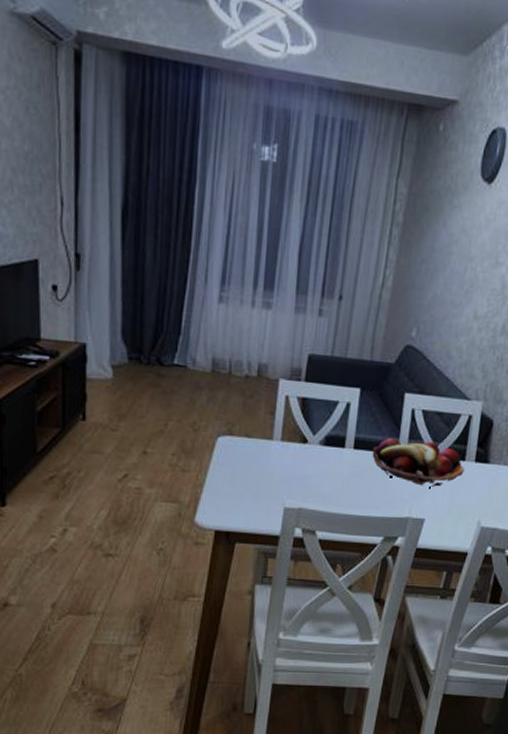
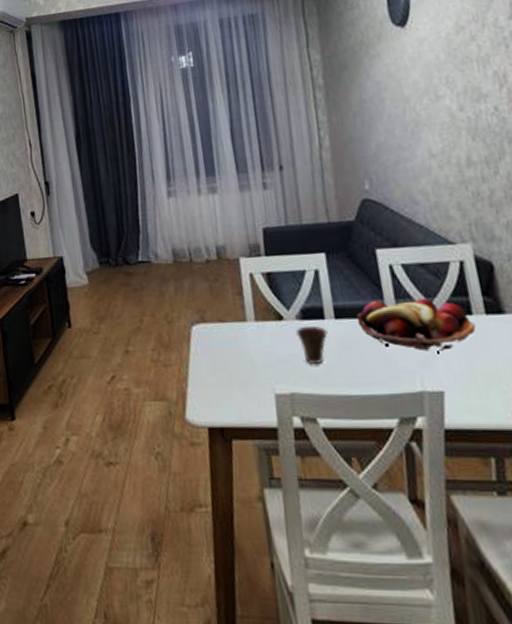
cup: none [315,451,344,486] -> present [295,325,328,364]

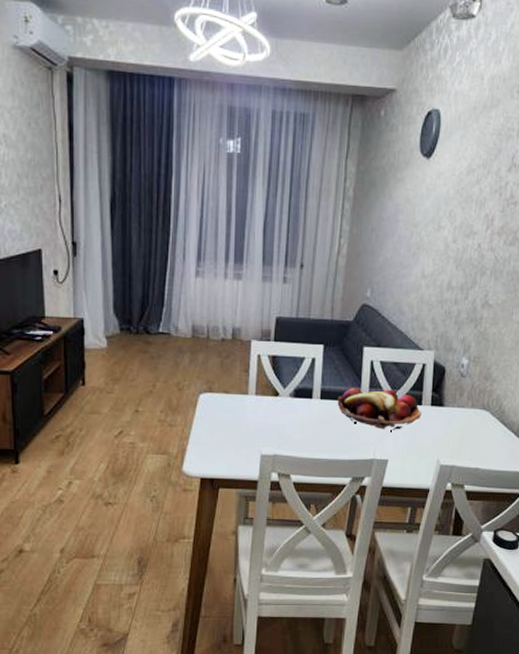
cup: present [295,325,328,364] -> none [286,402,312,433]

